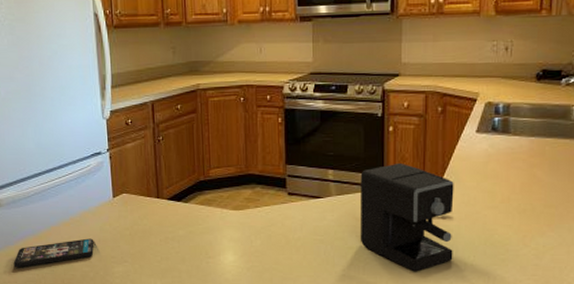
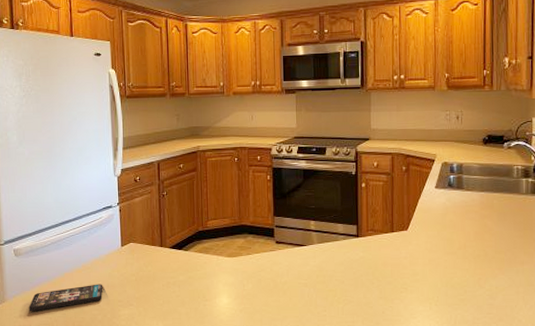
coffee maker: present [360,162,454,272] -> none [338,214,420,312]

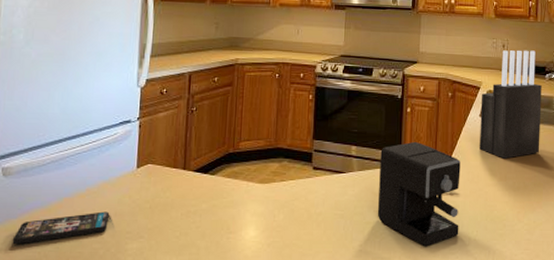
coffee maker: none [338,214,420,312] -> present [377,141,461,247]
knife block: none [436,120,501,228] -> present [480,50,542,159]

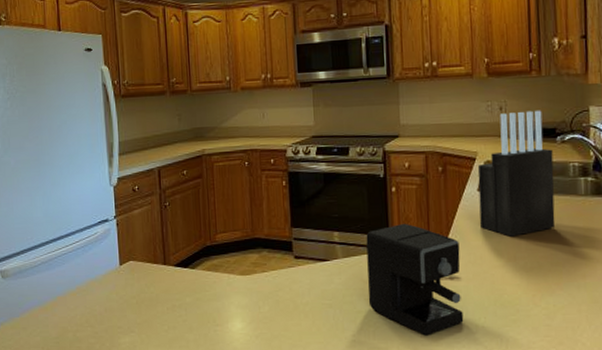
smartphone: present [12,211,110,245] -> none [18,308,101,341]

